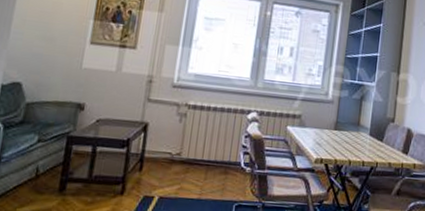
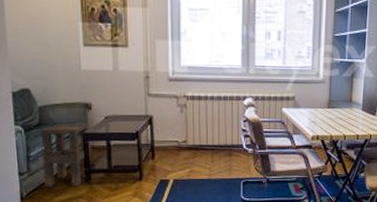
side table: none [10,123,77,197] -> present [40,123,91,187]

